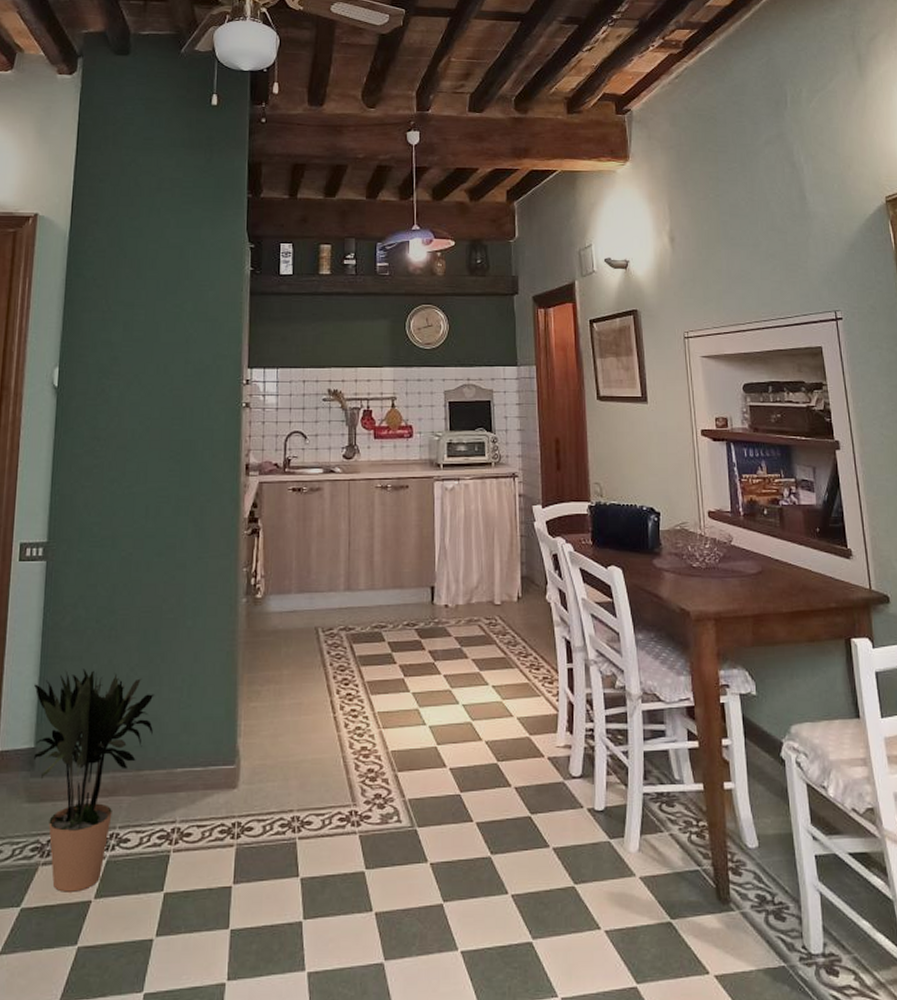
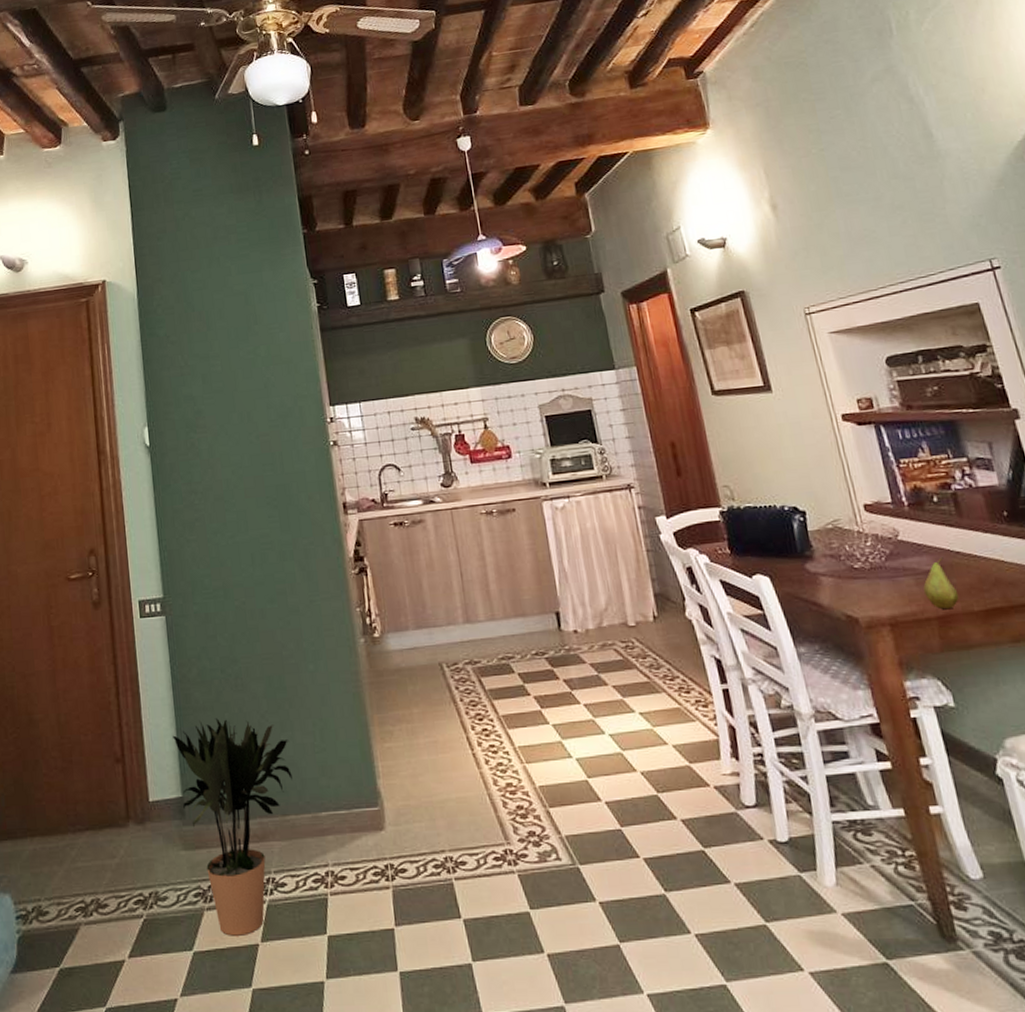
fruit: none [746,563,773,609] -> present [923,557,959,610]

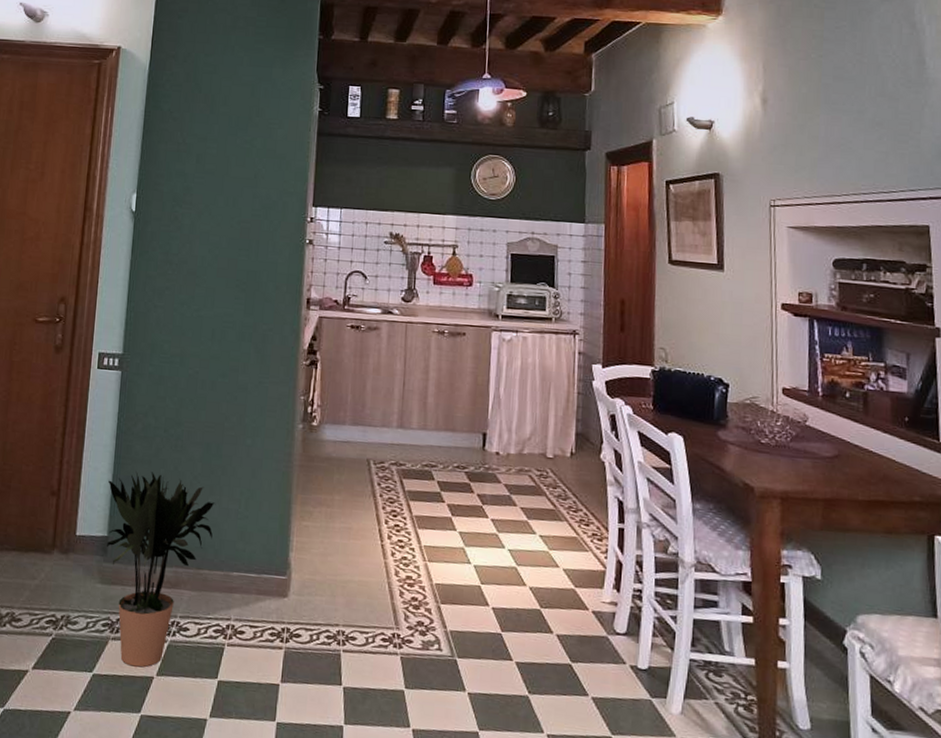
fruit: present [923,557,959,610] -> none [818,447,848,495]

